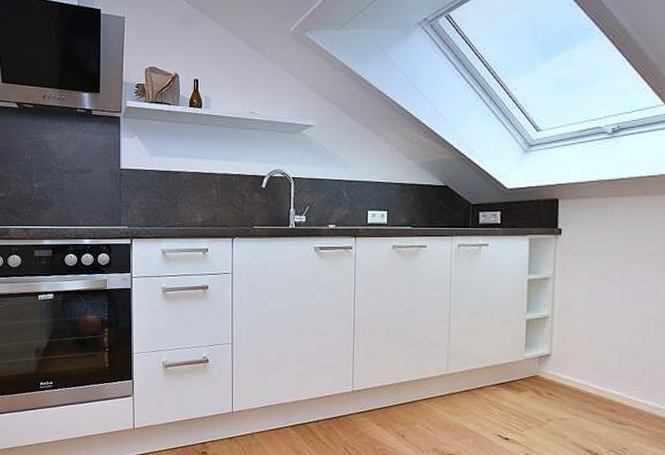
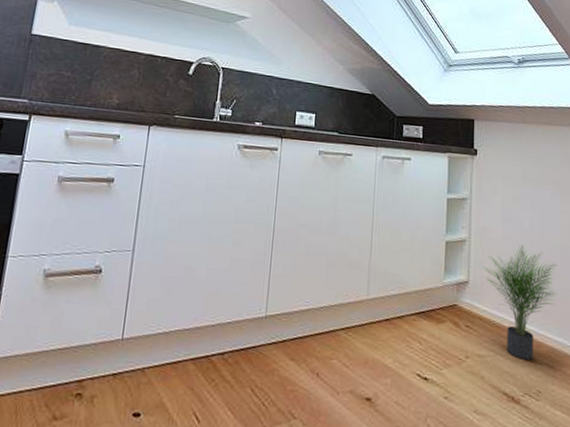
potted plant: none [567,317,652,423] -> present [484,244,558,361]

